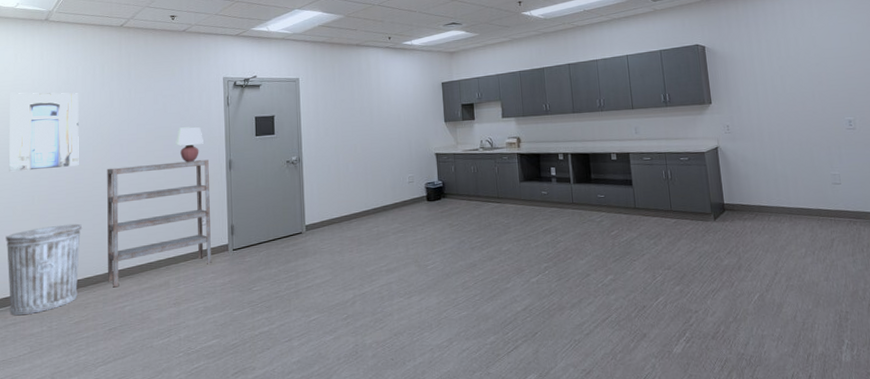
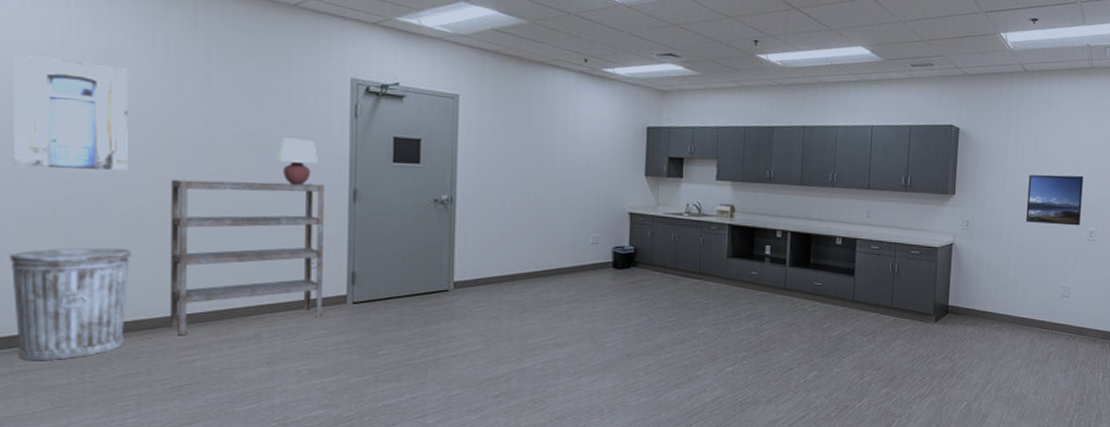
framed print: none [778,71,837,120] -> present [1025,174,1084,226]

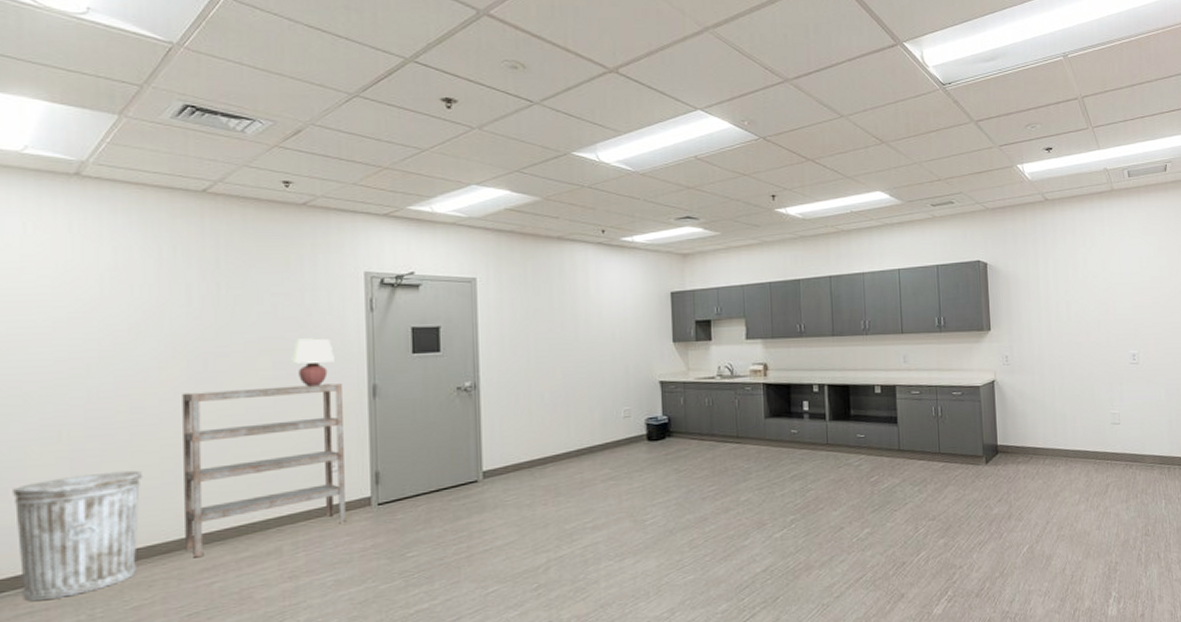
wall art: present [12,54,128,171] -> none [15,280,136,396]
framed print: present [1025,174,1084,226] -> none [1063,298,1121,352]

